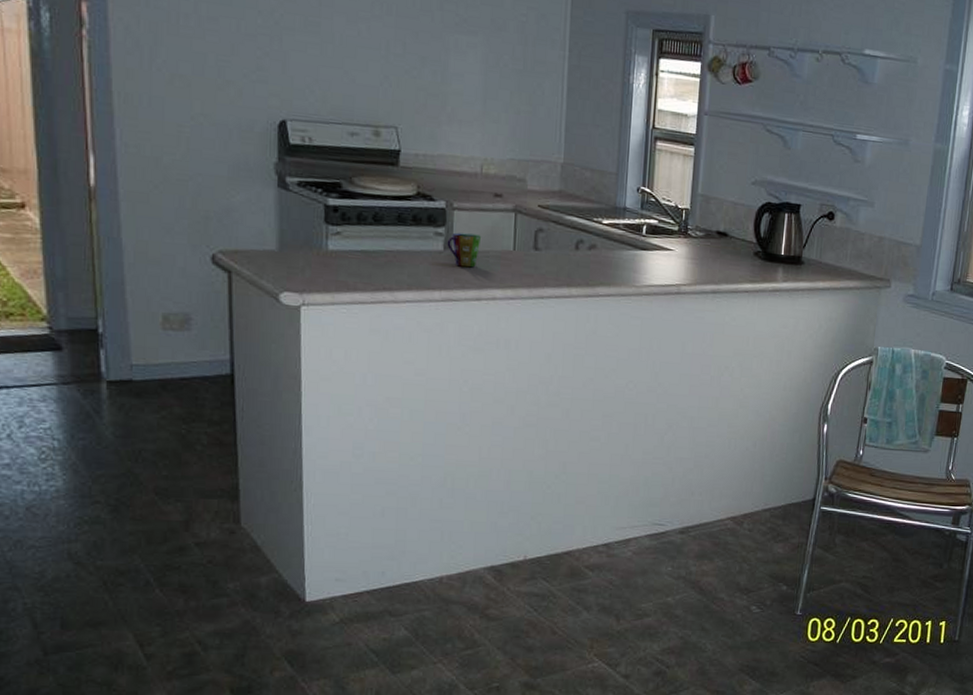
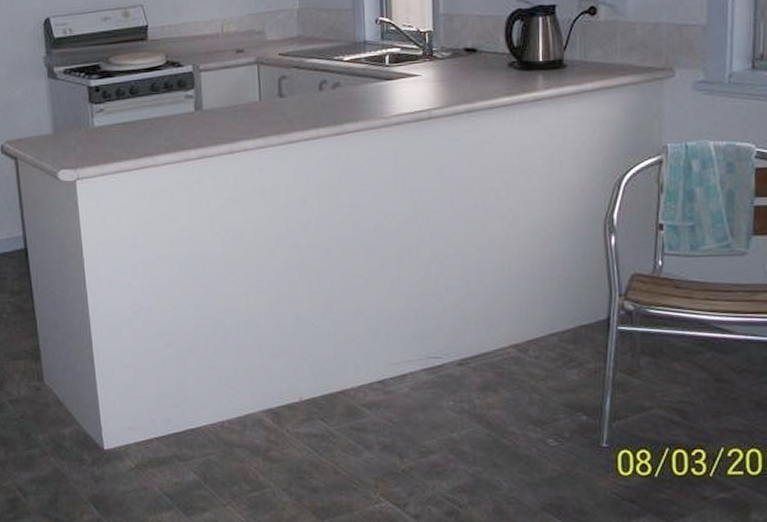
cup: present [447,232,481,268] -> none [197,91,228,124]

